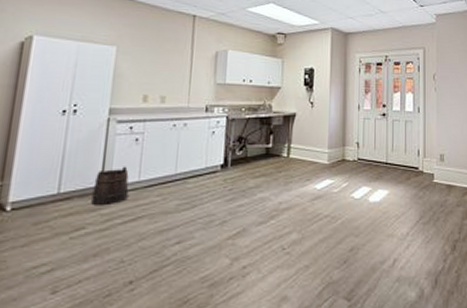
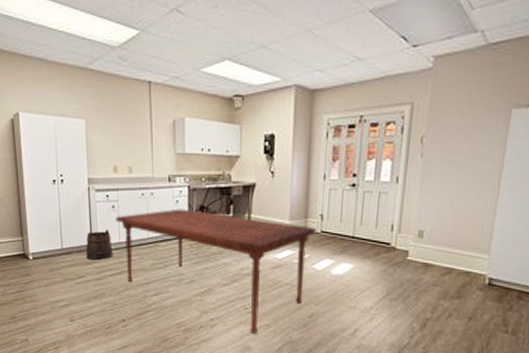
dining table: none [137,140,354,279] -> present [116,208,317,334]

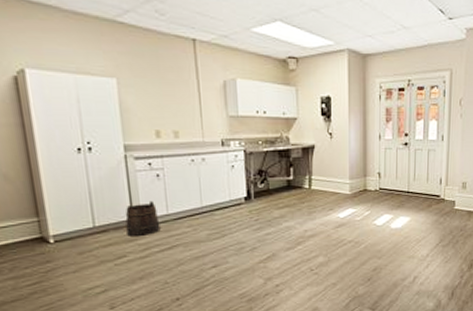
dining table: present [116,208,317,334] -> none [161,174,376,294]

